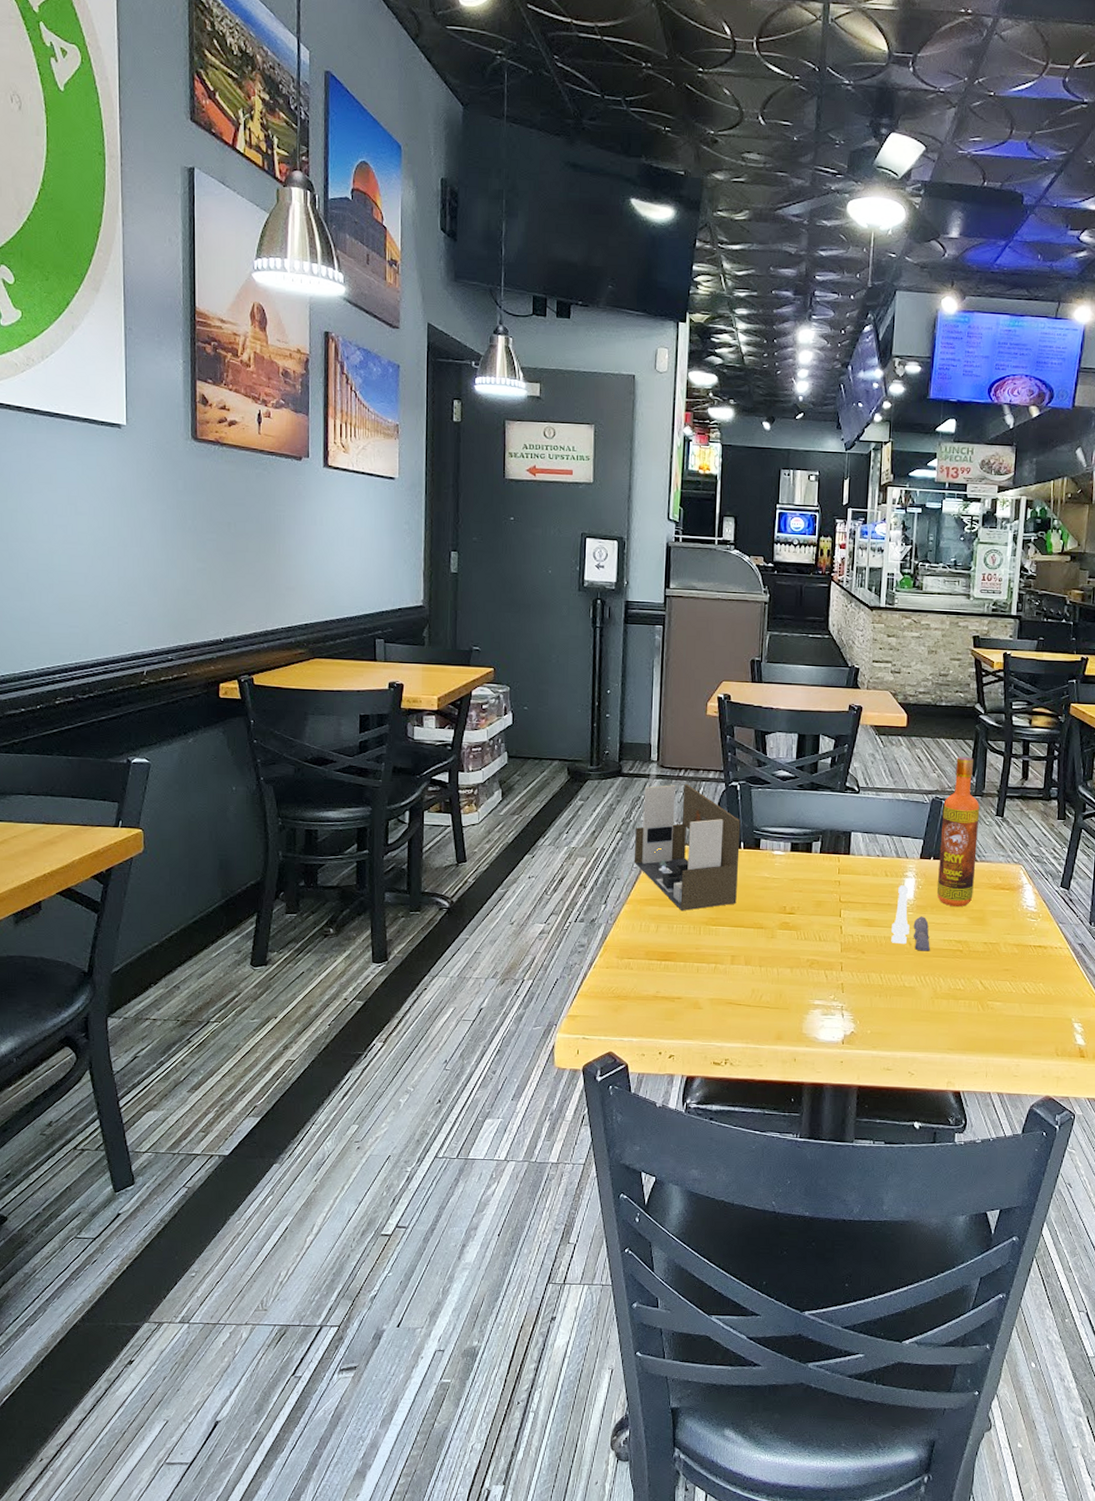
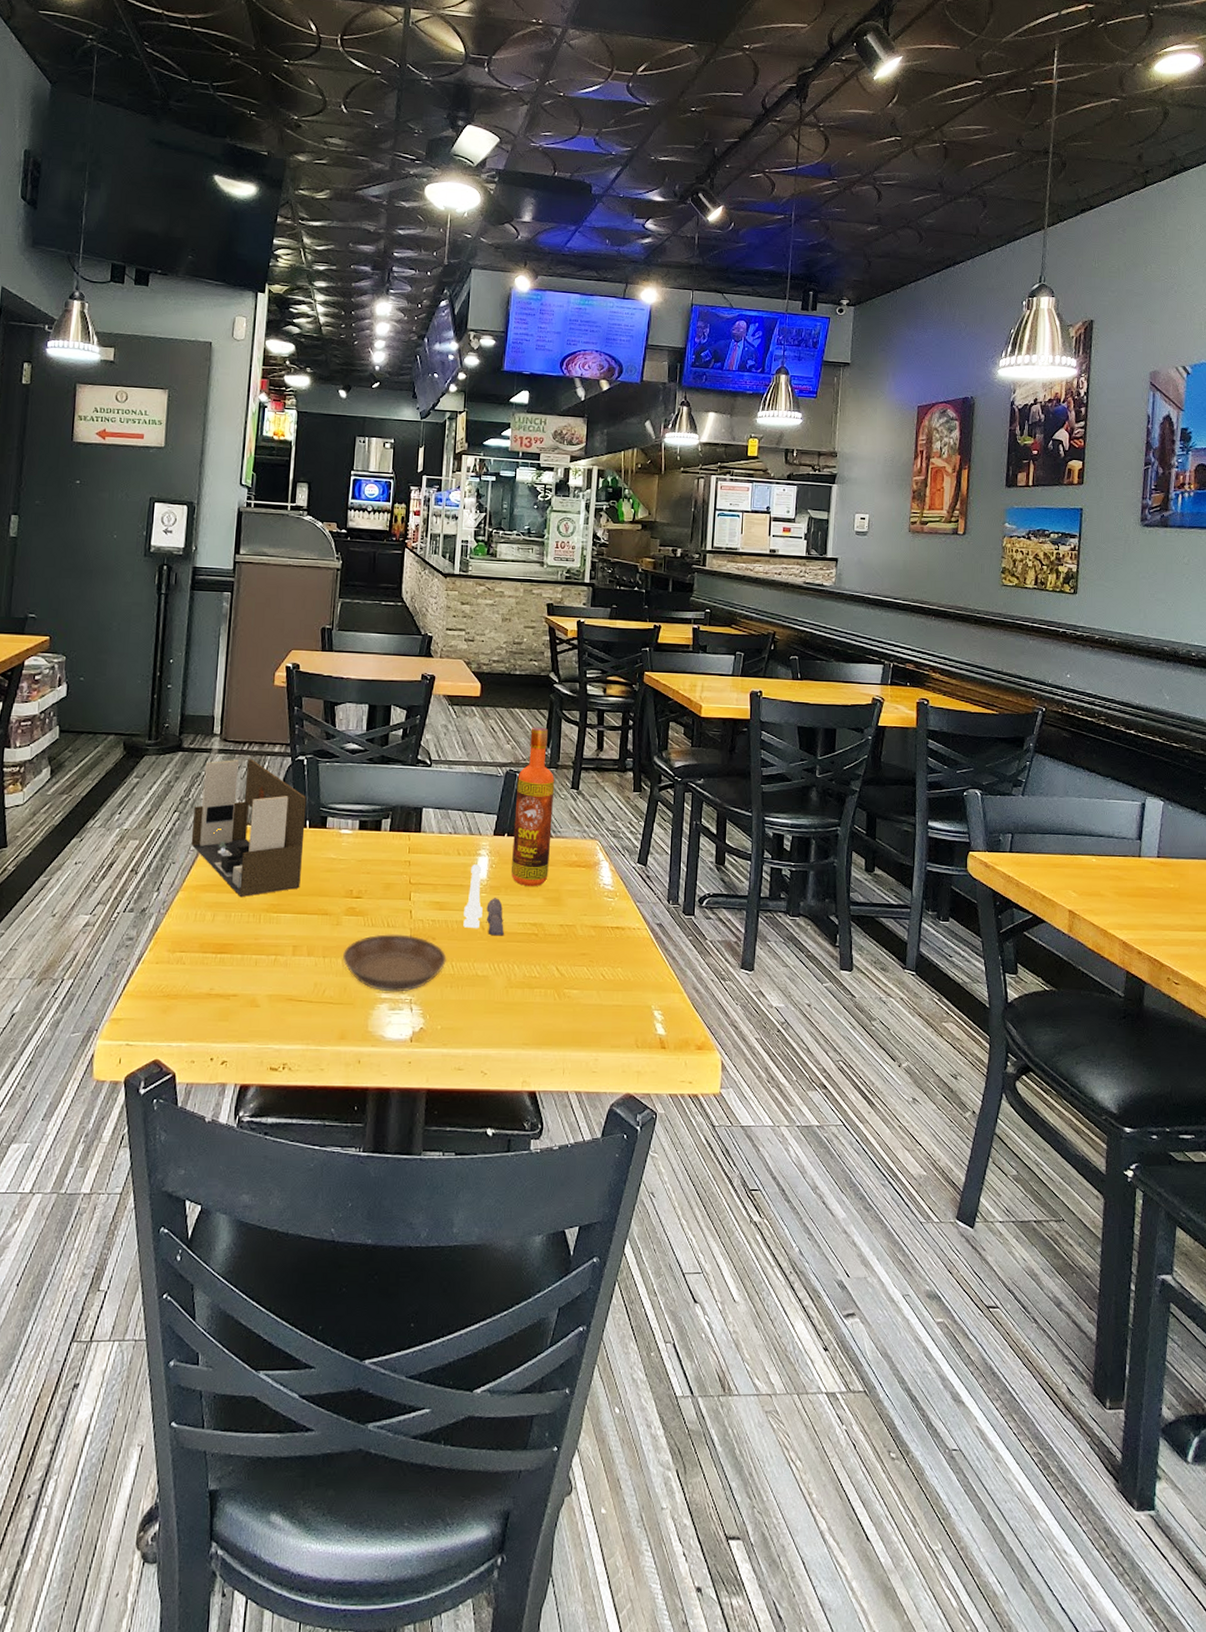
saucer: none [778,947,875,1000] -> present [343,934,447,992]

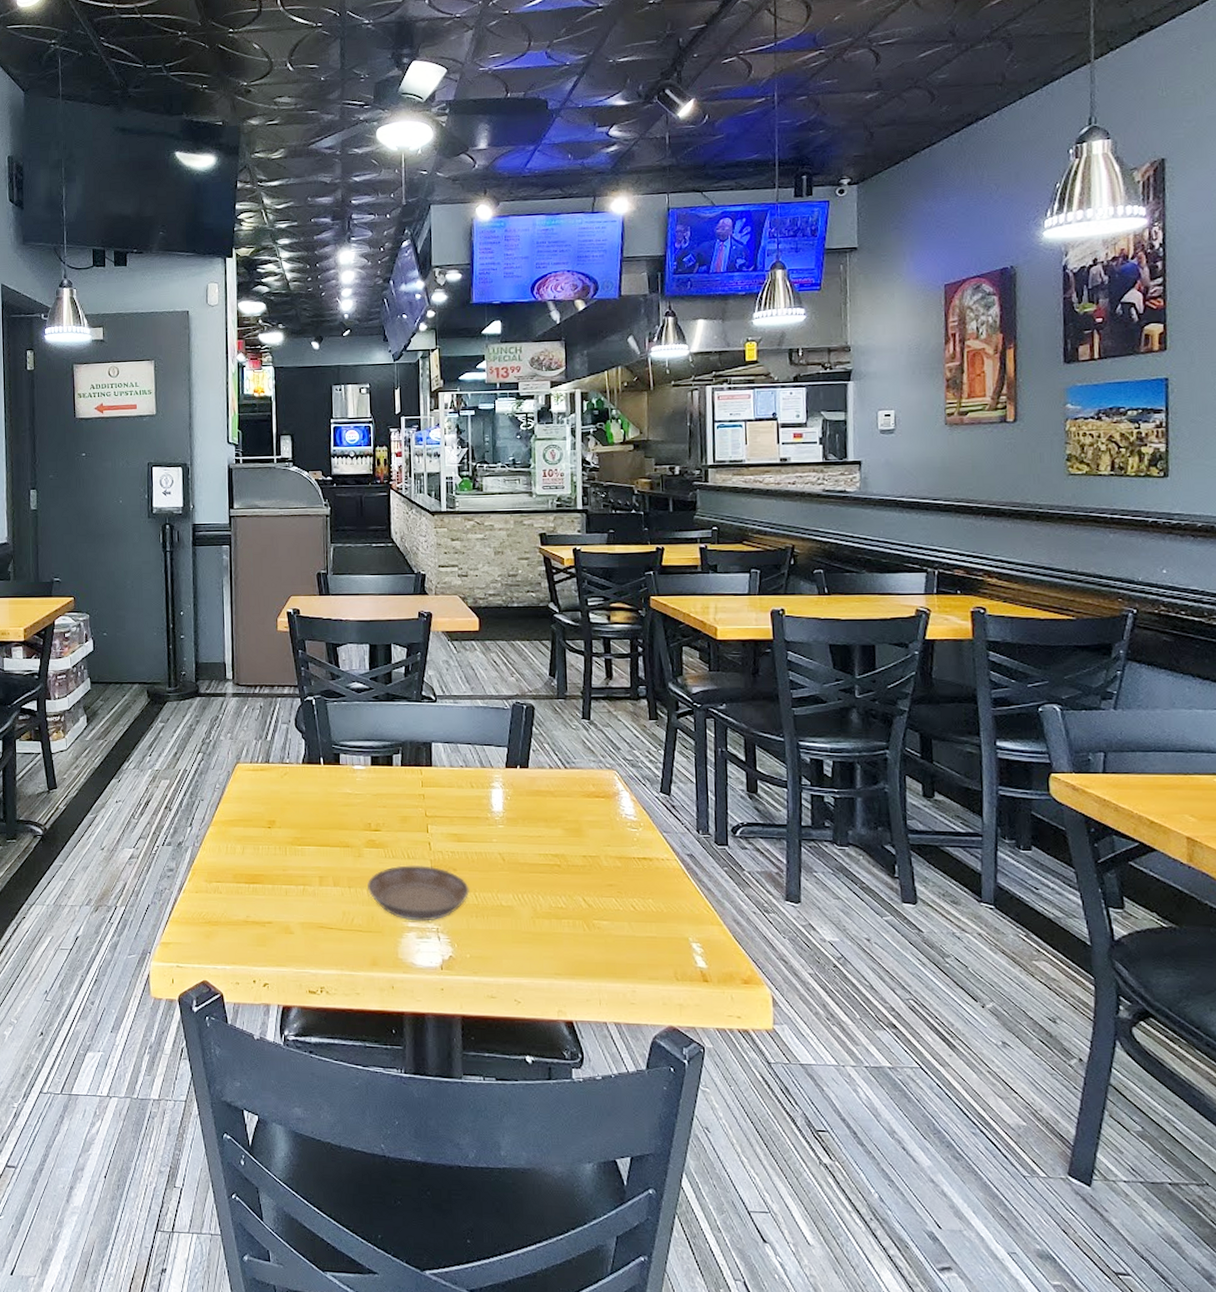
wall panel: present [191,758,307,898] -> none [215,700,320,832]
salt and pepper shaker set: present [463,864,504,936] -> none [482,797,525,867]
hot sauce: present [511,727,555,887] -> none [525,658,566,818]

